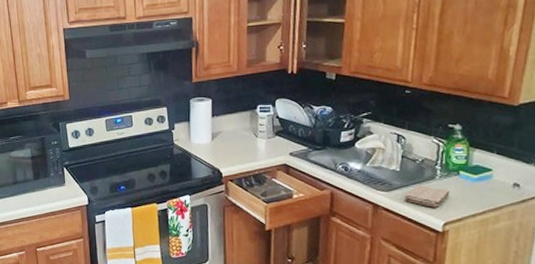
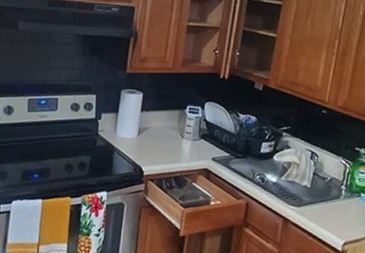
washcloth: present [405,185,450,208] -> none [312,203,351,227]

